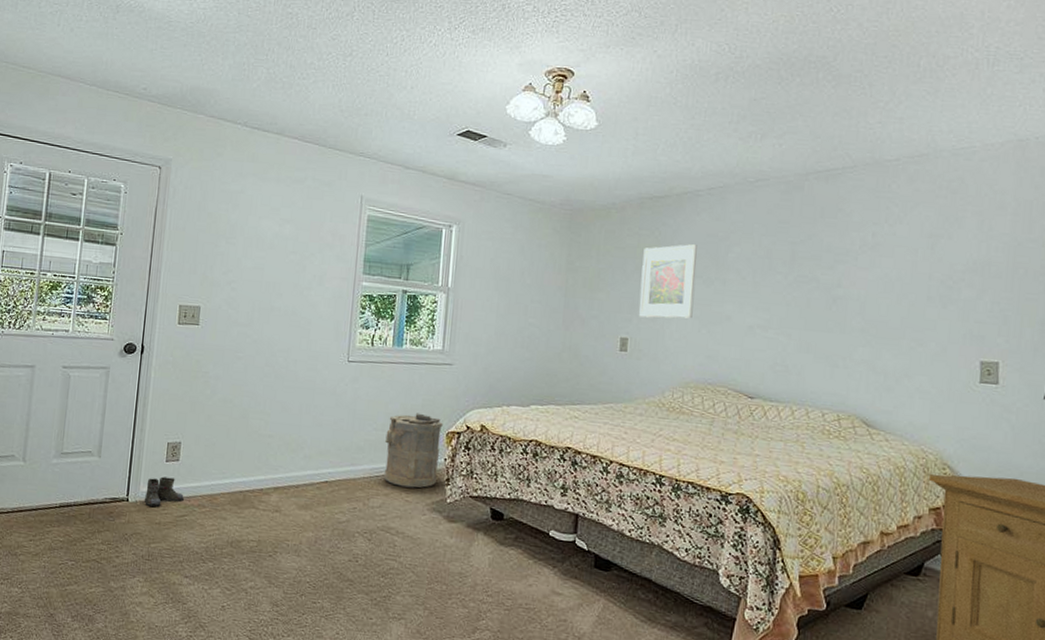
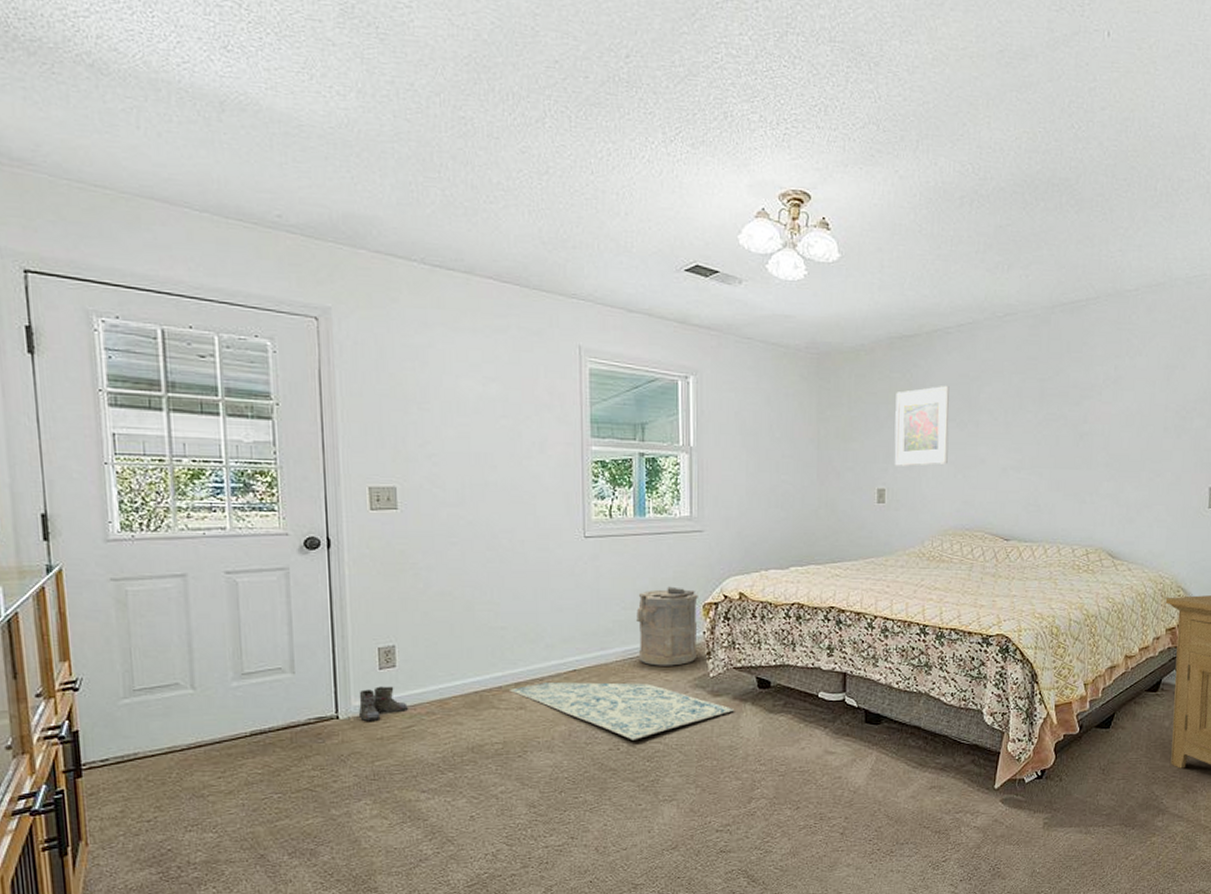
rug: none [268,489,467,555] -> present [508,682,734,740]

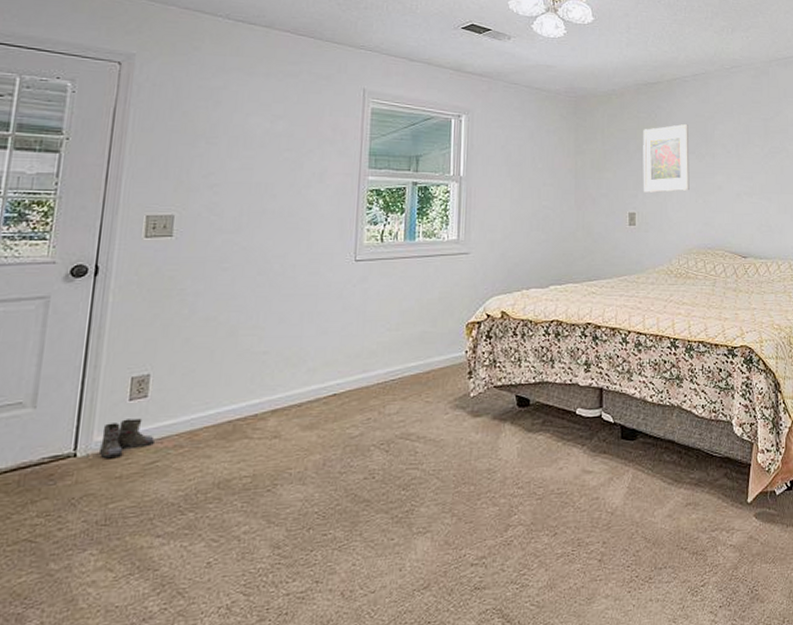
rug: present [508,682,734,740] -> none [264,406,493,468]
laundry hamper: present [636,586,698,666] -> none [401,307,462,388]

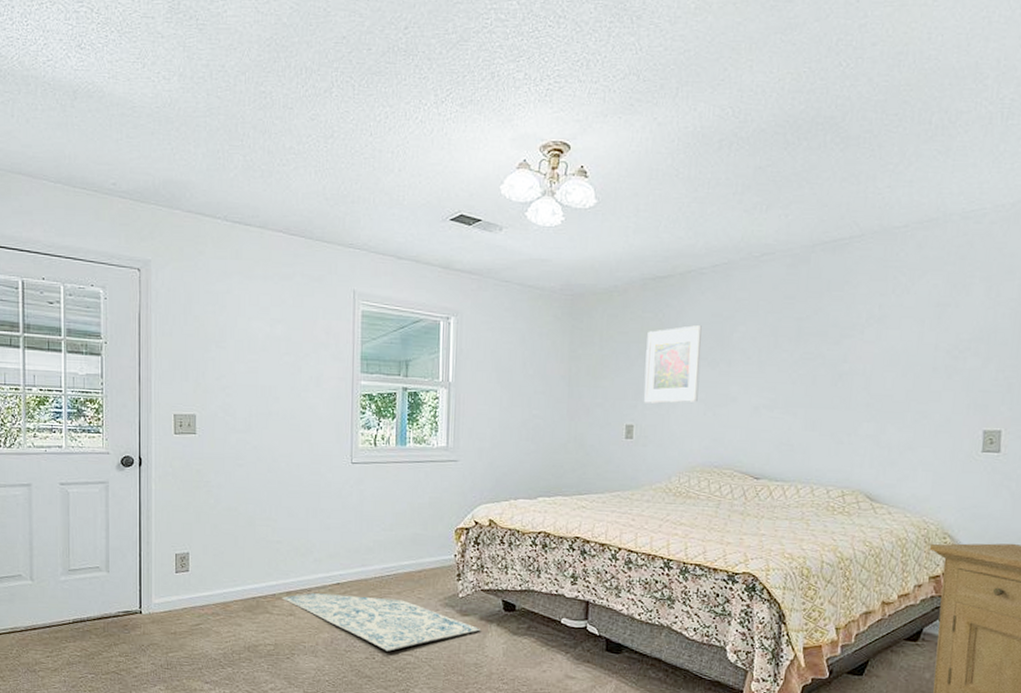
boots: present [94,418,155,458] -> none [154,587,197,617]
rug: none [264,406,493,468] -> present [281,593,480,652]

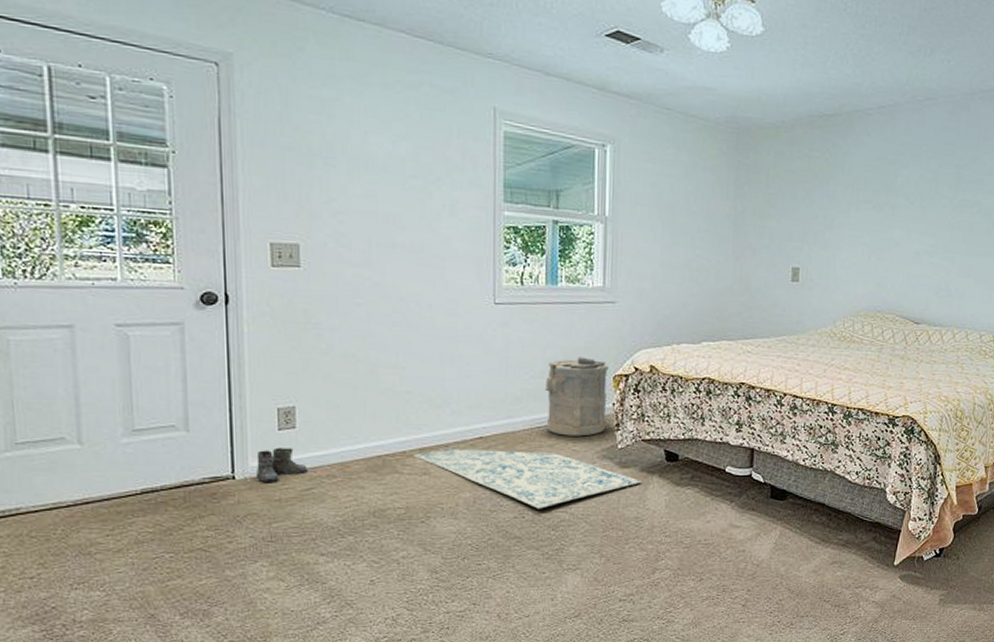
boots: none [154,587,197,617] -> present [252,447,308,482]
laundry hamper: none [394,511,451,585] -> present [545,357,609,437]
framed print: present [644,324,702,404] -> none [810,166,867,246]

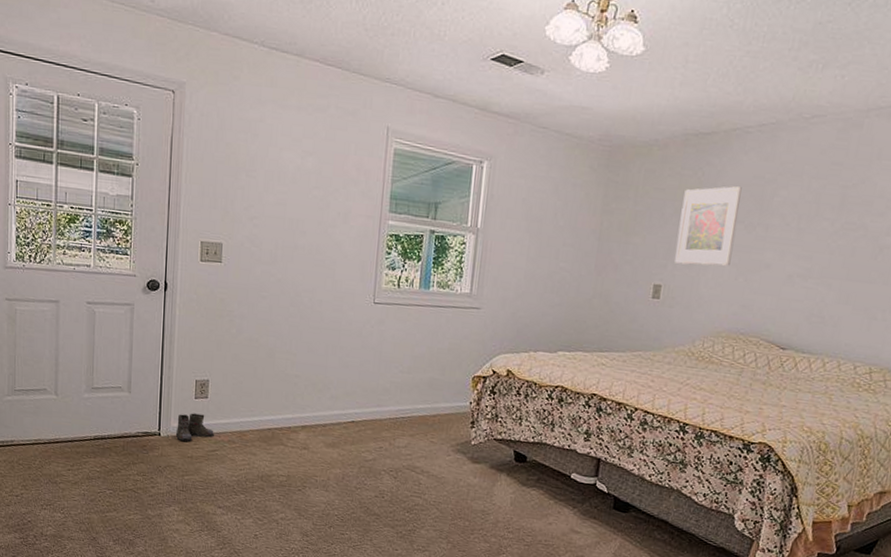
rug: present [412,449,641,509] -> none [296,428,490,492]
laundry hamper: present [545,357,609,437] -> none [410,356,469,430]
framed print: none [810,166,867,246] -> present [675,185,742,266]

